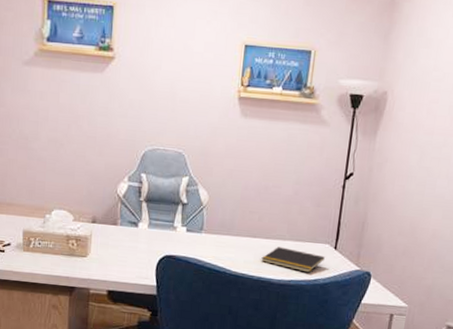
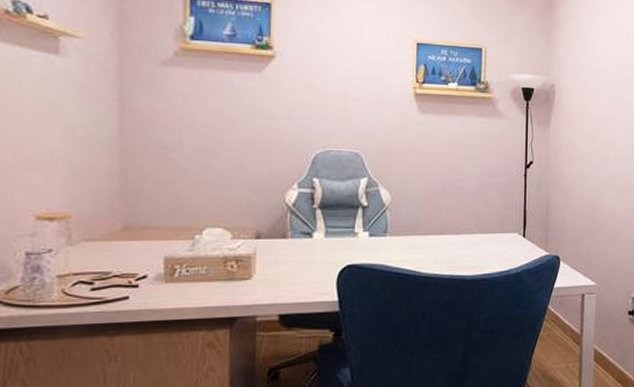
notepad: present [261,247,325,273] -> none [452,241,515,264]

